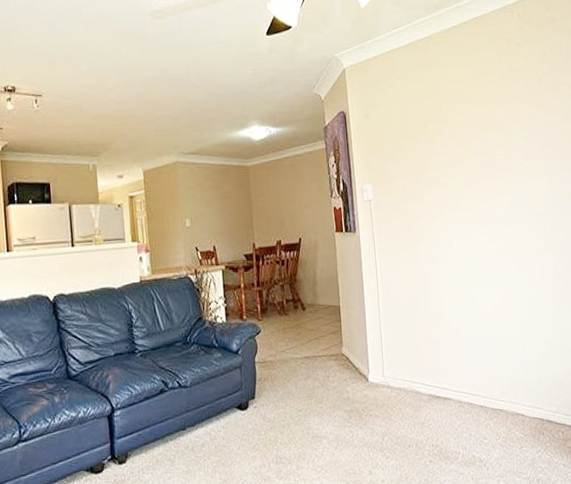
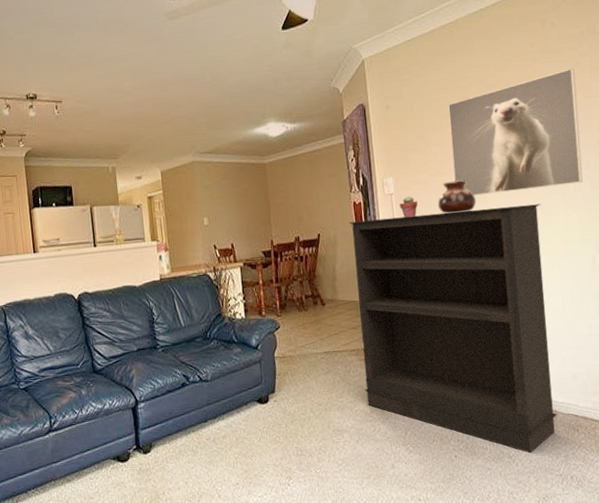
bookshelf: none [329,213,525,457] -> present [348,204,558,454]
potted succulent: none [377,203,395,224] -> present [399,196,418,218]
vase: none [413,188,450,221] -> present [437,180,477,214]
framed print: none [424,86,547,204] -> present [448,68,584,196]

